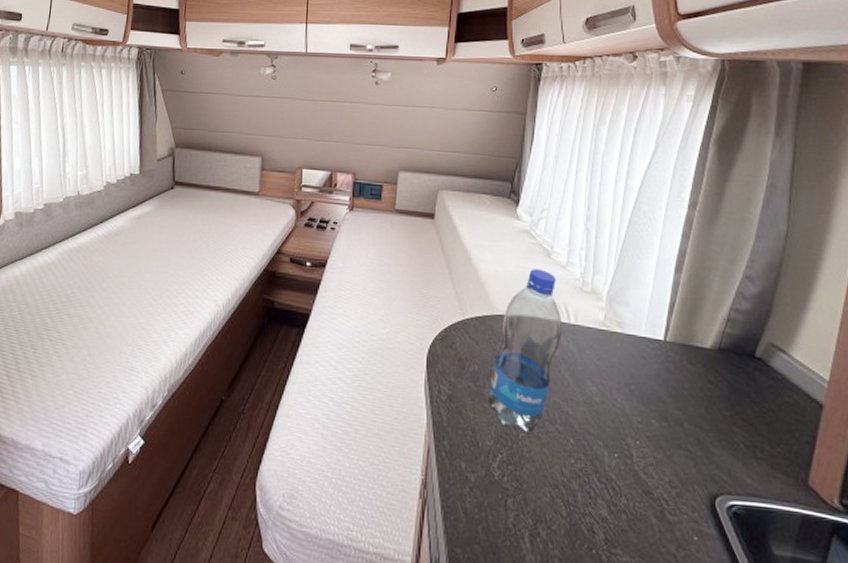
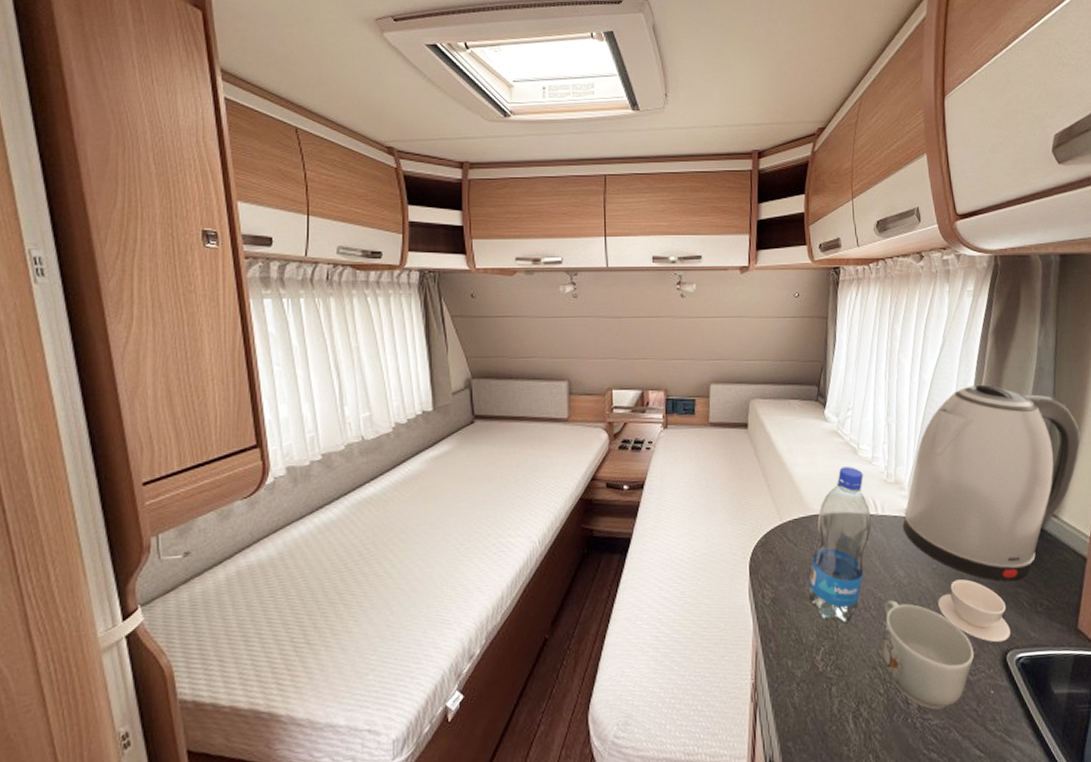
mug: none [566,417,676,547] -> present [882,600,975,710]
kettle: none [599,196,821,417] -> present [903,384,1081,581]
teacup: none [635,406,723,483] -> present [938,579,1011,642]

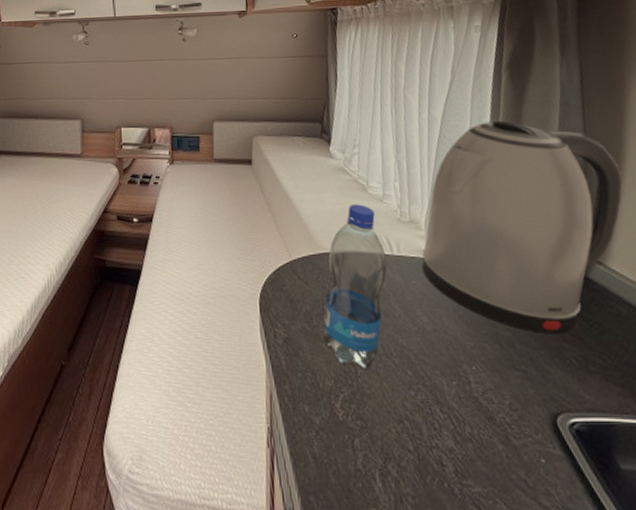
mug: present [882,600,975,710] -> none [407,348,517,476]
teacup: present [938,579,1011,642] -> none [468,329,560,402]

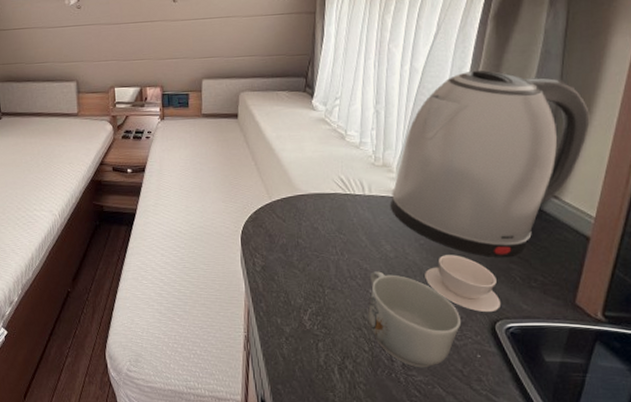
bottle: present [323,204,387,369] -> none [297,151,359,289]
mug: none [407,348,517,476] -> present [367,271,462,368]
teacup: none [468,329,560,402] -> present [425,255,502,312]

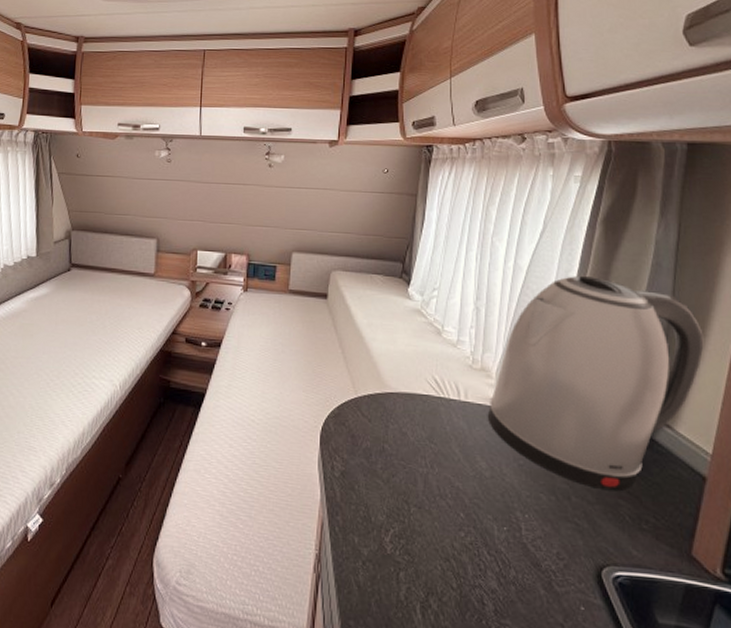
mug: present [367,271,462,368] -> none [457,491,563,617]
teacup: present [425,255,502,312] -> none [523,480,609,555]

